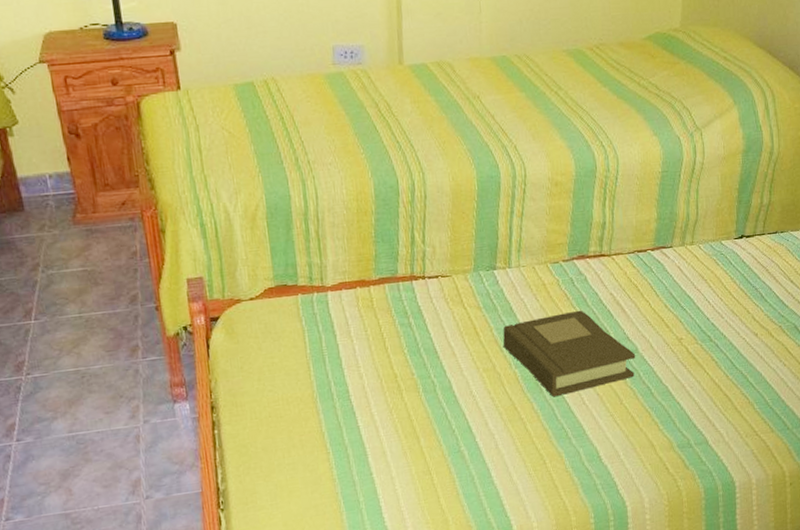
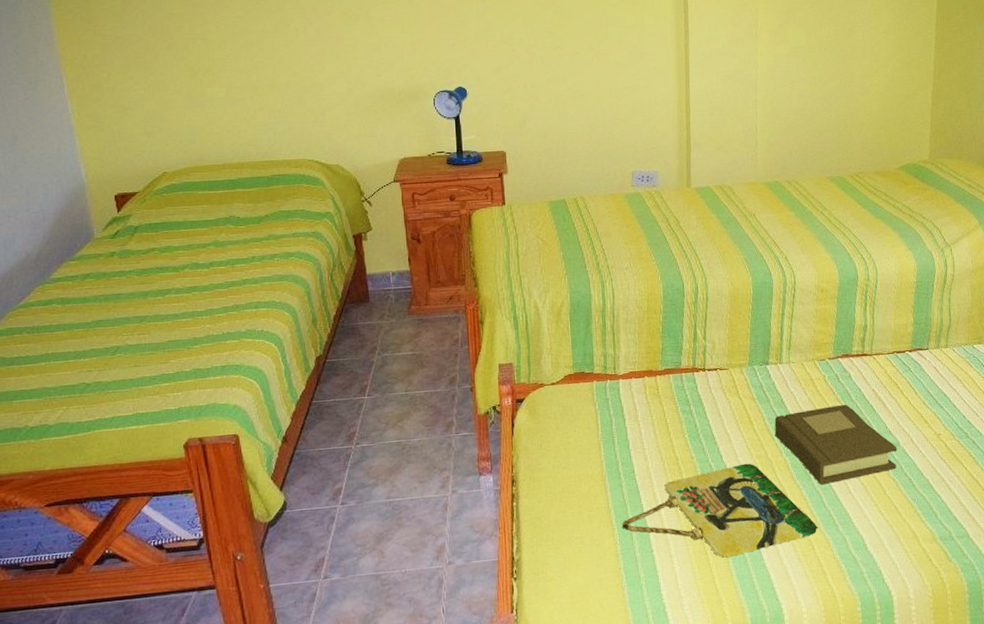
home sign: none [337,377,549,477] -> present [621,463,817,558]

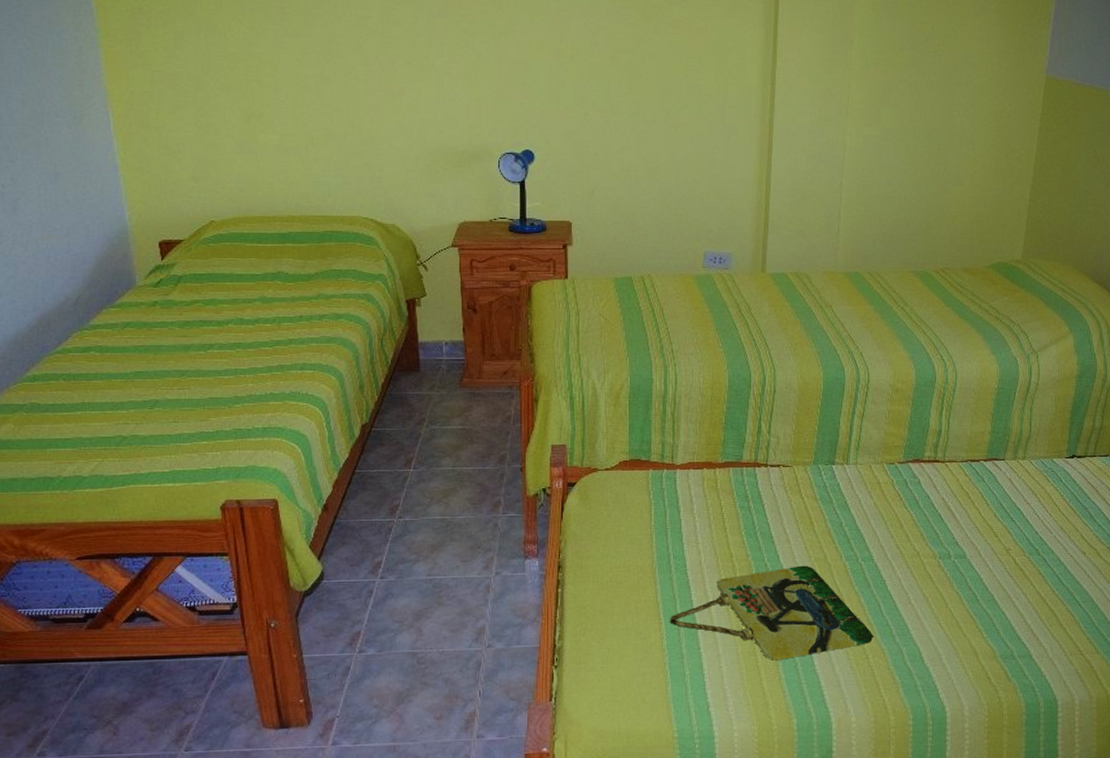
book: present [774,404,898,485] -> none [835,511,964,593]

